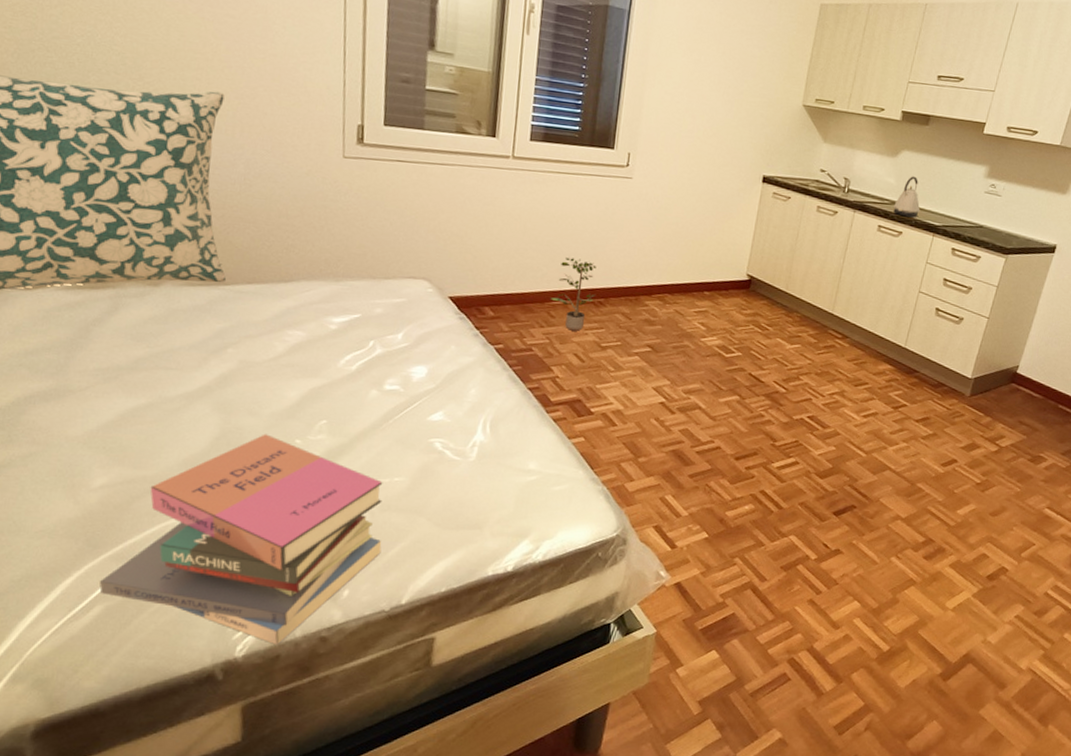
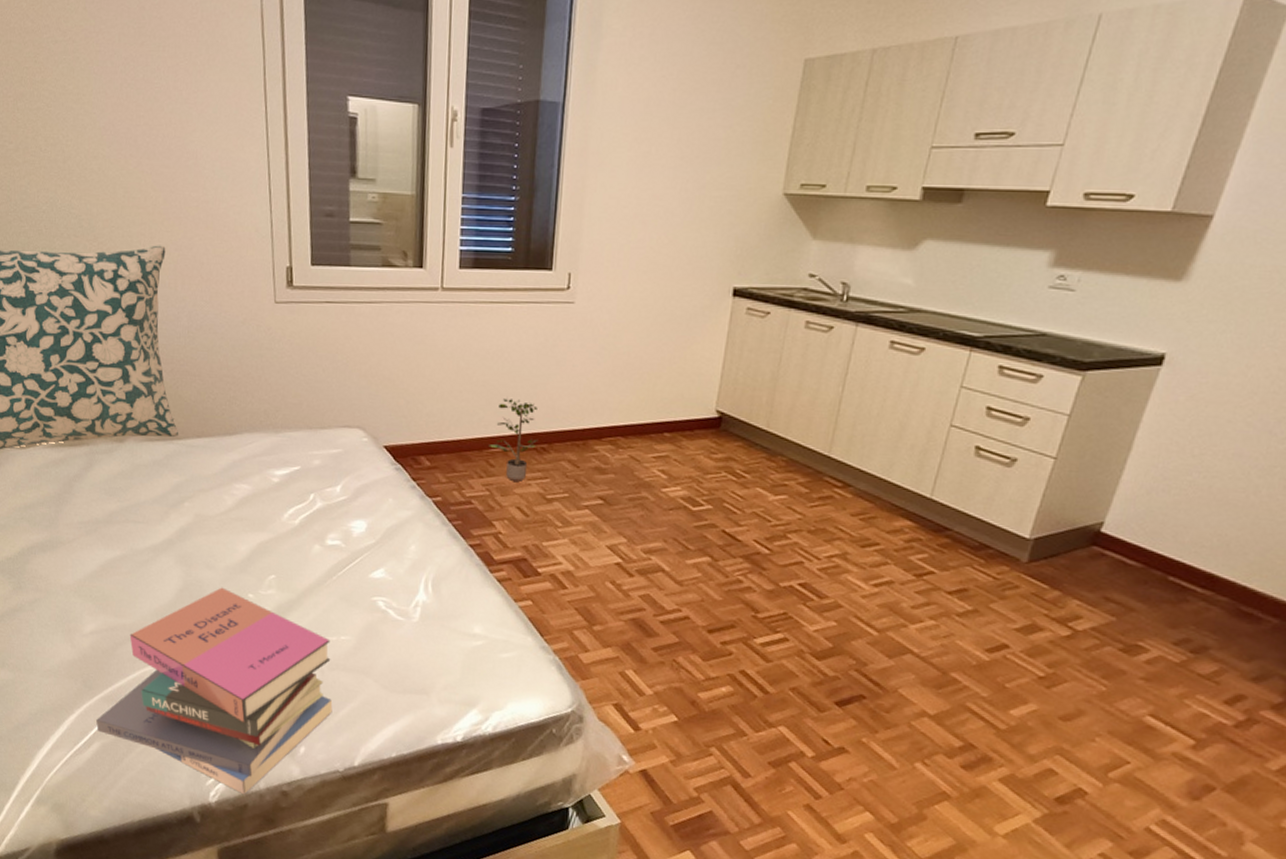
kettle: present [893,176,920,218] -> none [912,273,951,328]

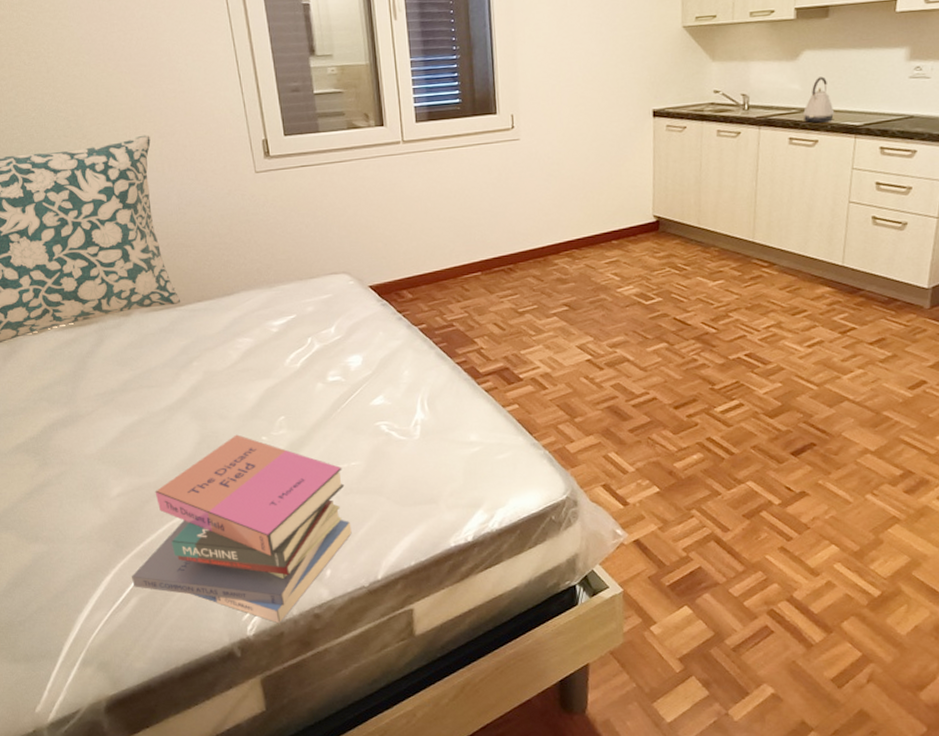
potted plant: present [489,398,538,481] -> none [462,229,505,301]
kettle: none [912,273,951,328] -> present [803,76,835,124]

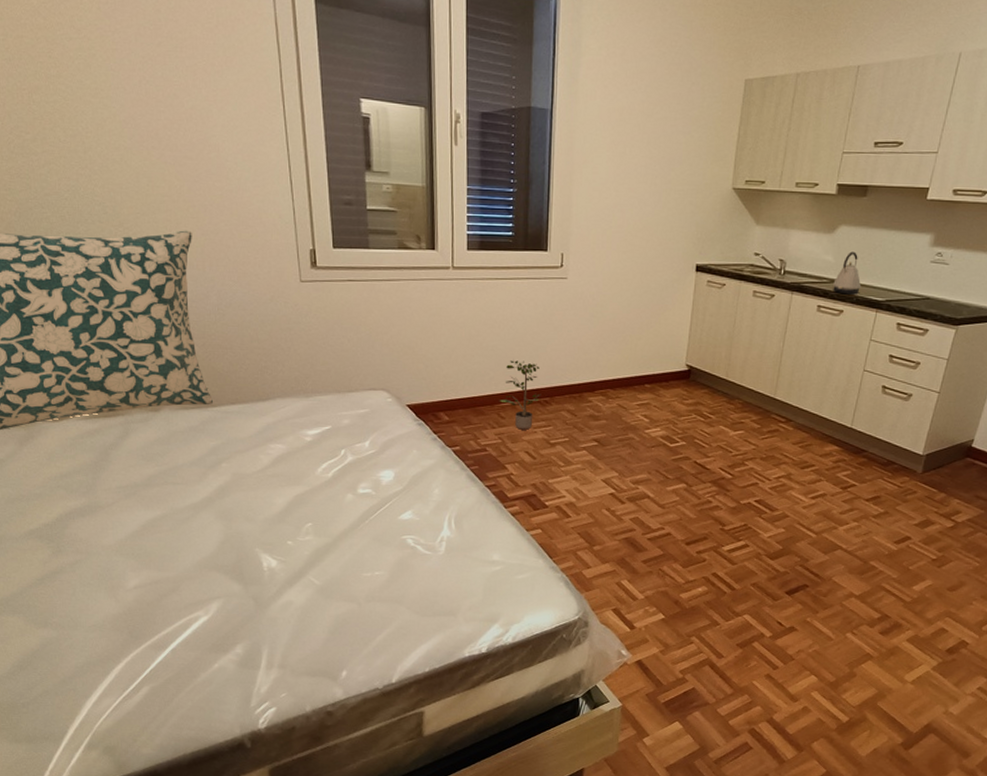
books: present [132,434,352,624] -> none [144,537,370,719]
potted plant: none [462,229,505,301] -> present [499,360,541,430]

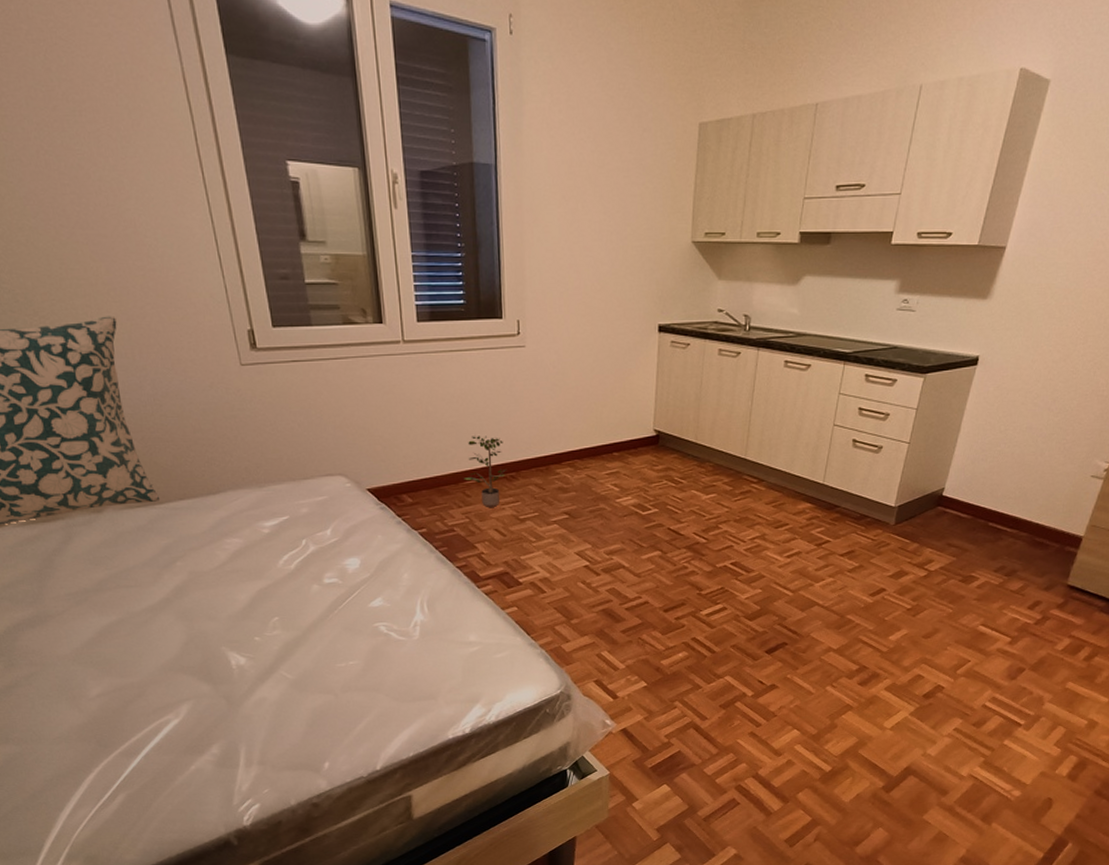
kettle: present [833,251,862,295] -> none [800,303,828,348]

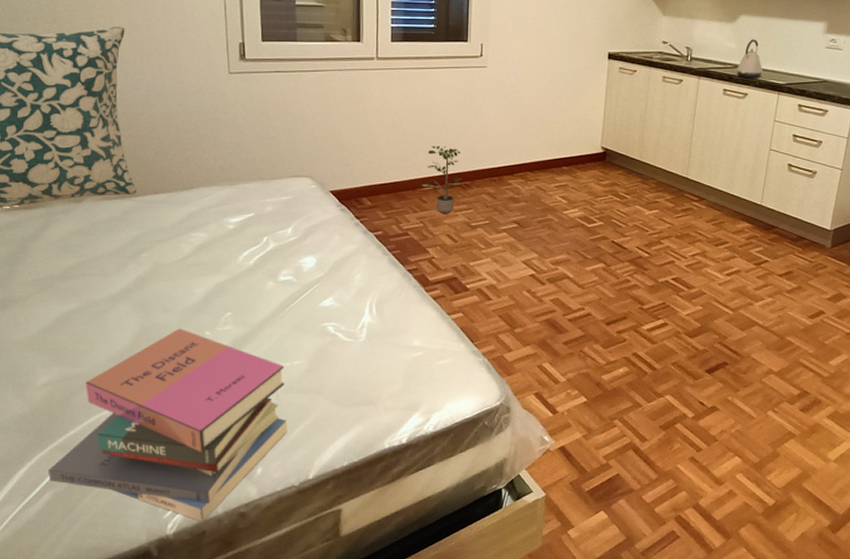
books: none [117,635,350,814] -> present [48,328,288,522]
kettle: none [800,303,828,348] -> present [737,39,763,79]

